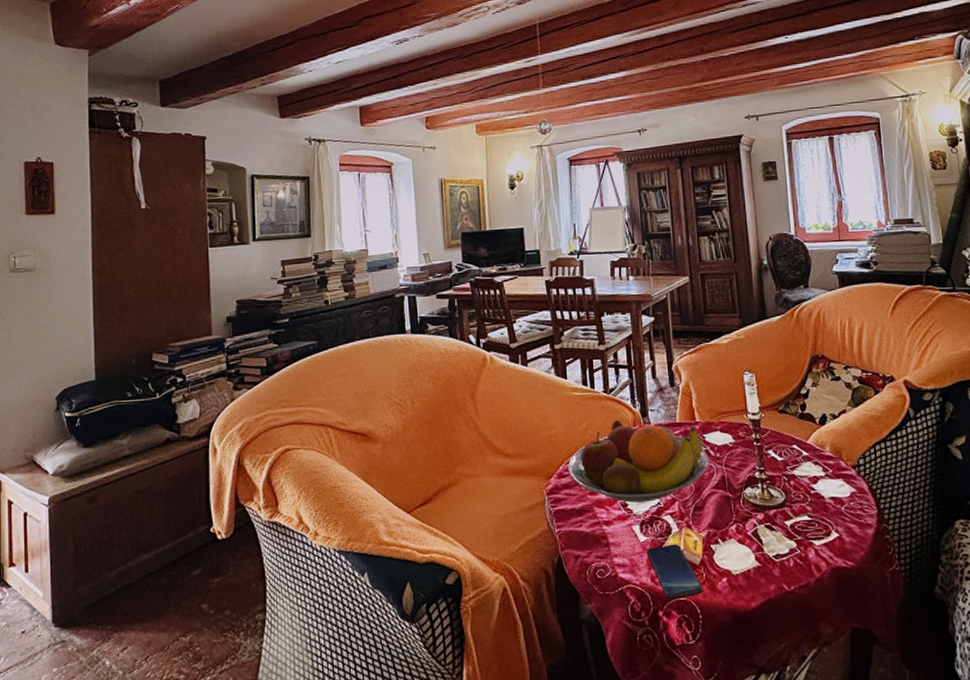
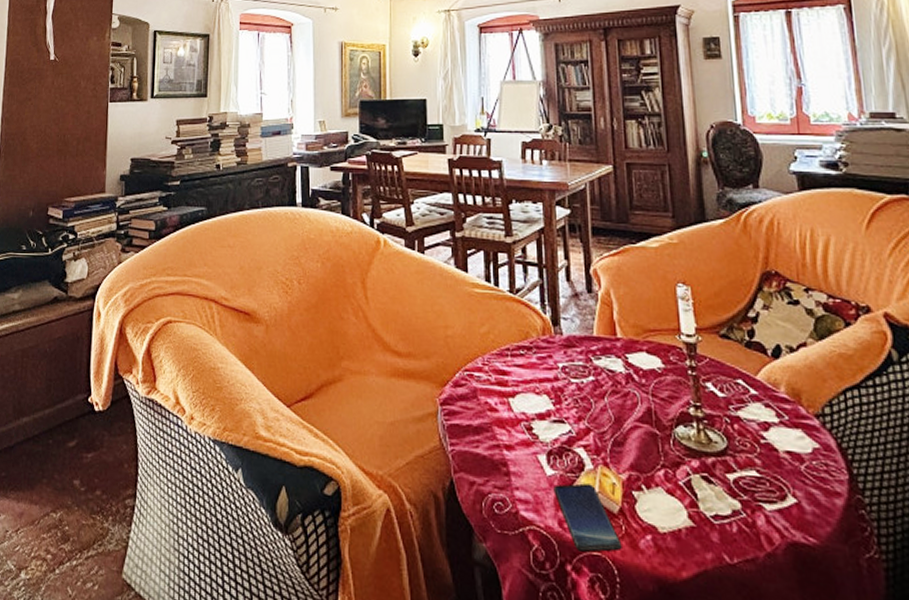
fruit bowl: present [568,419,709,503] -> none [466,325,632,428]

